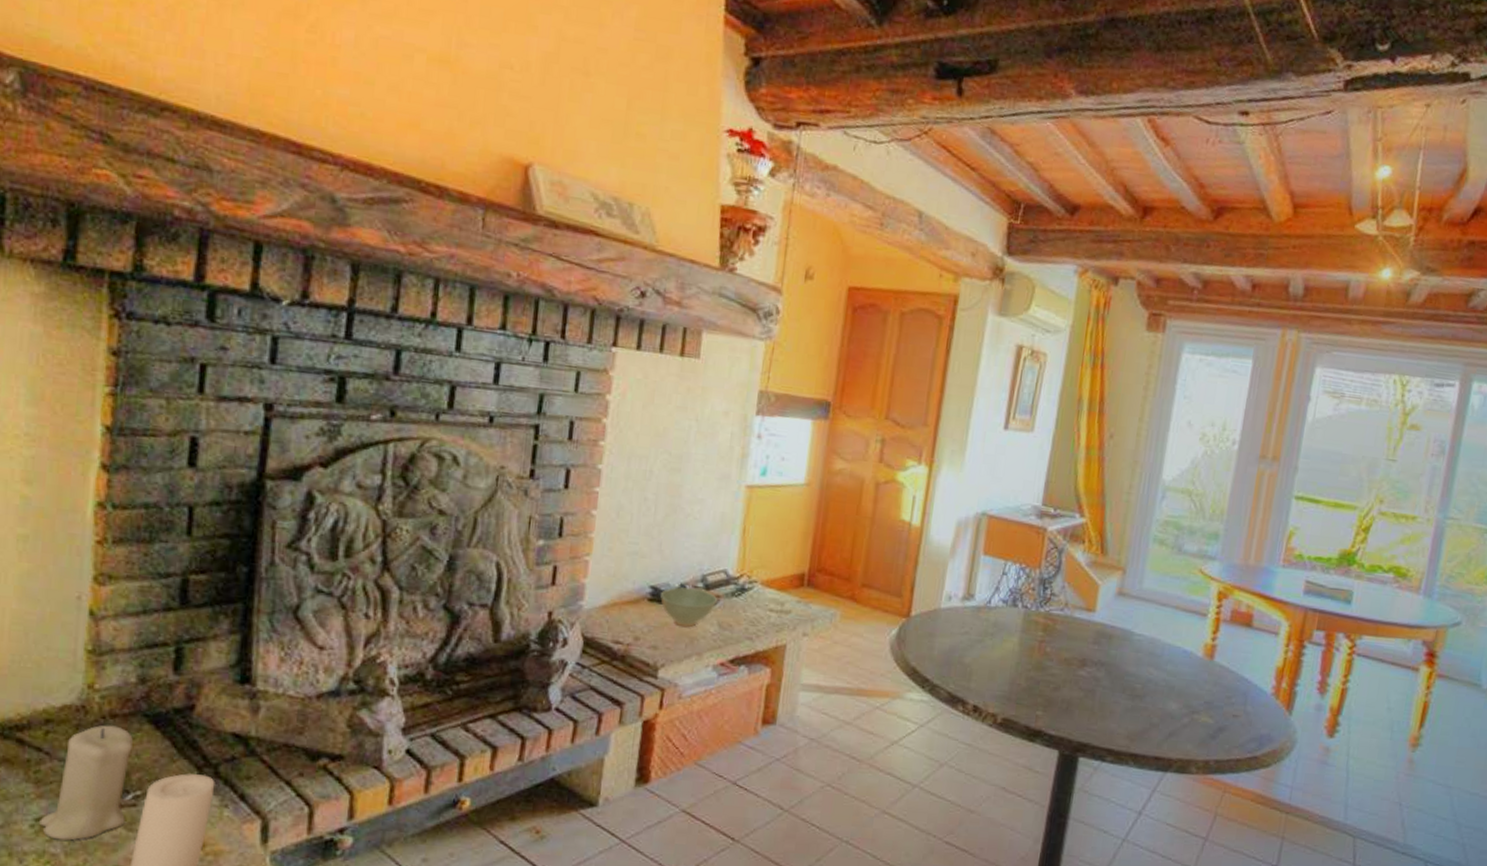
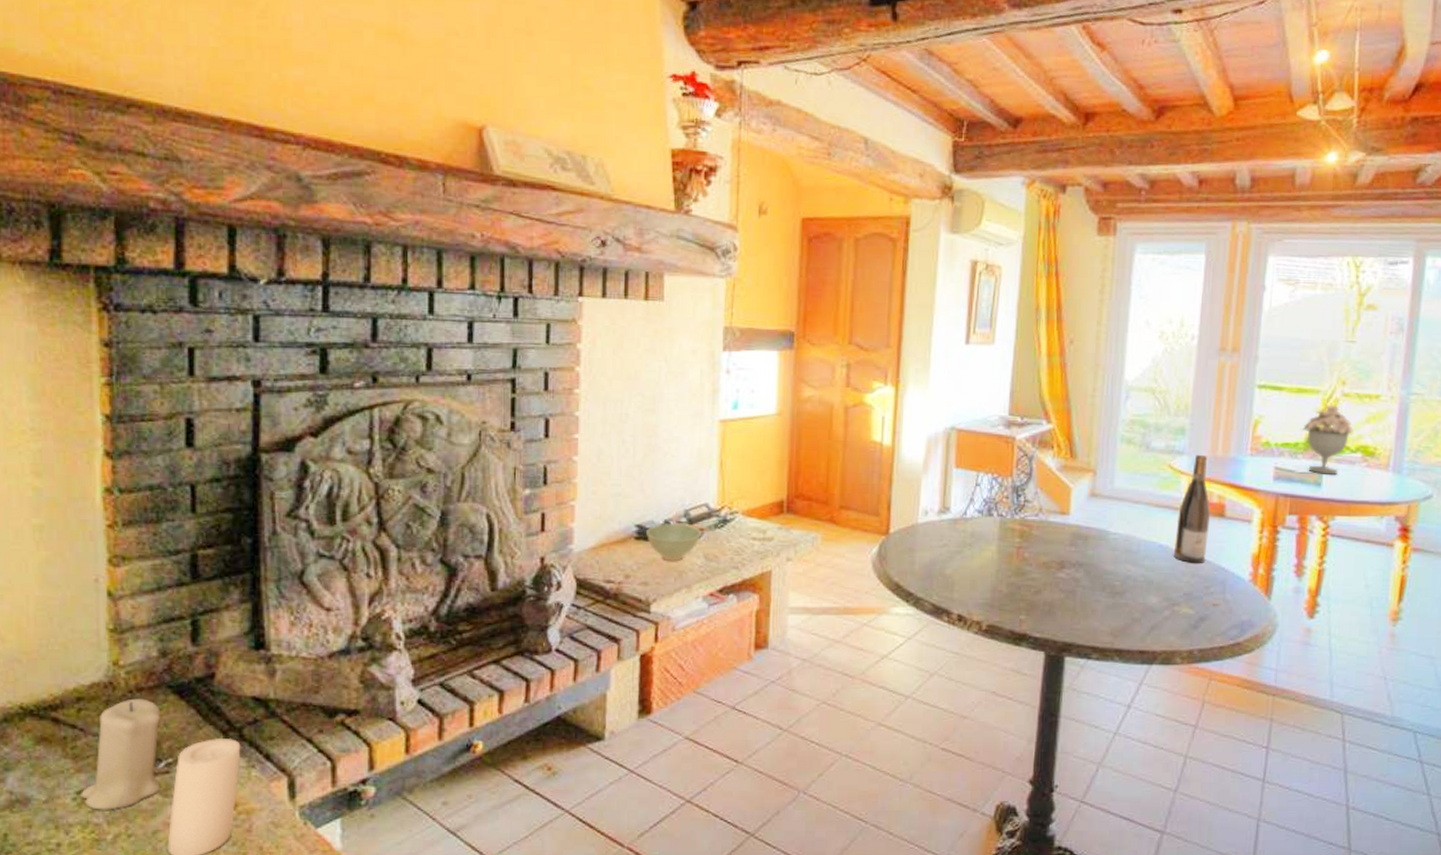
wine bottle: none [1198,561,1239,673] -> present [1174,454,1211,563]
bouquet: none [1335,522,1388,593] -> present [1301,405,1353,475]

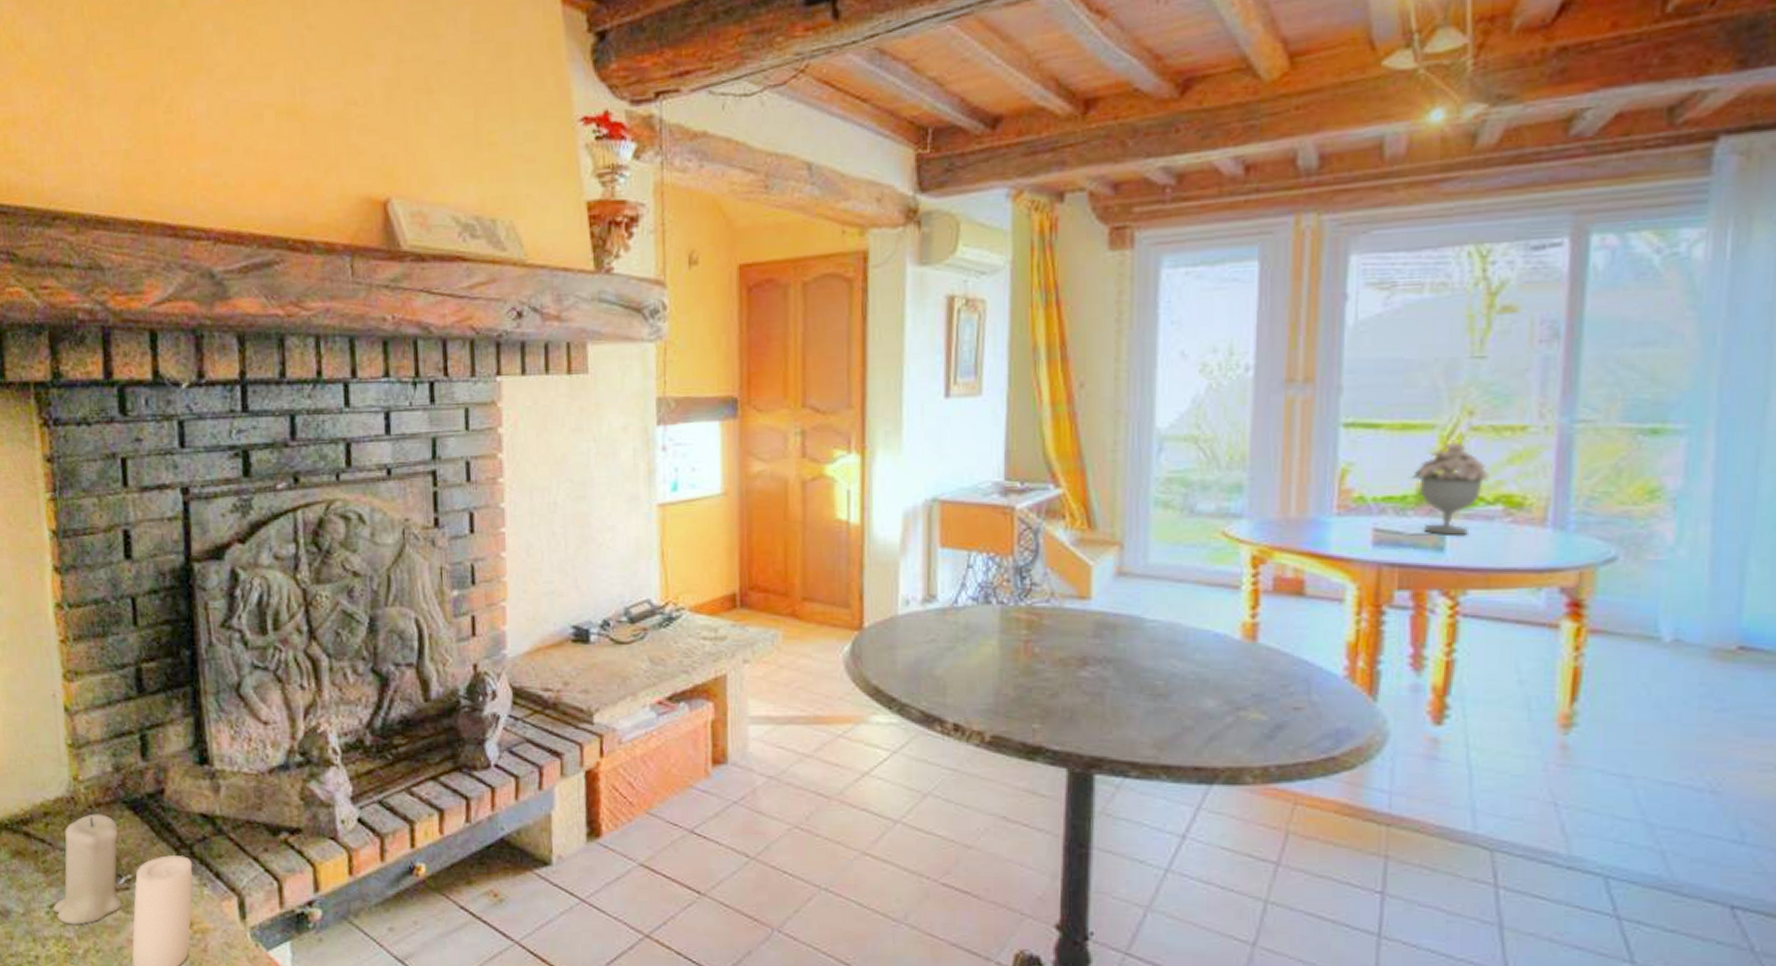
bowl: present [647,524,701,562] -> none [584,624,644,667]
wine bottle: present [1174,454,1211,563] -> none [1236,517,1285,656]

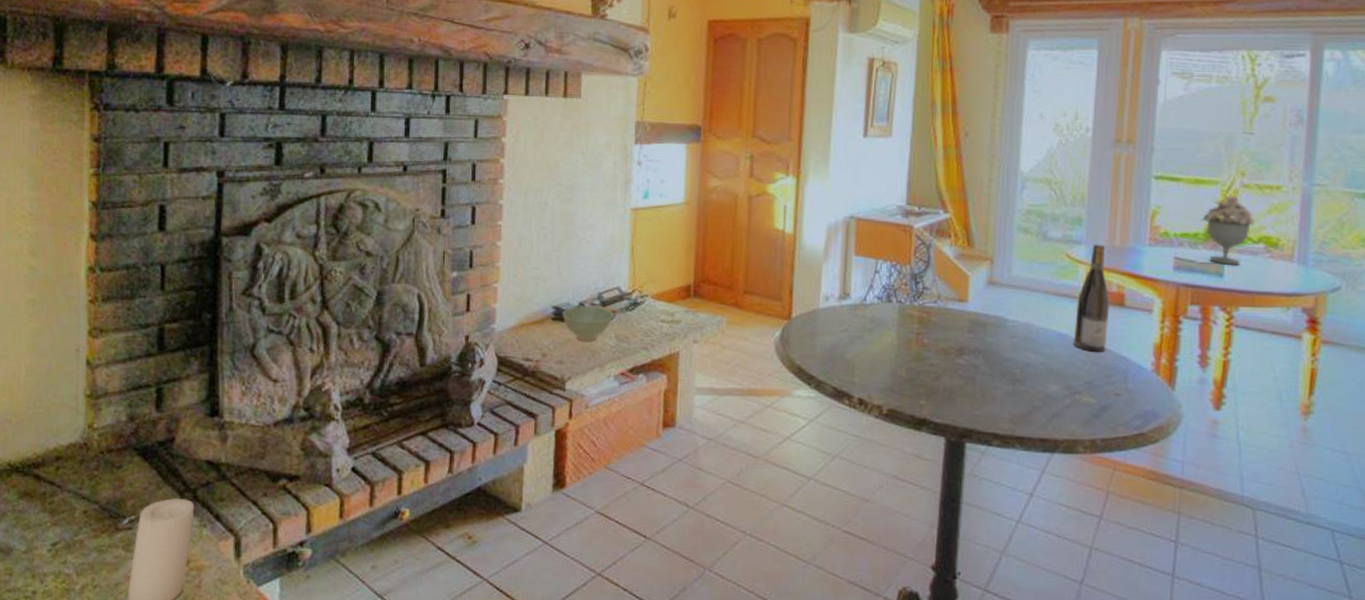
candle: present [53,814,122,925] -> none [55,459,126,562]
bowl: none [584,624,644,667] -> present [563,306,613,342]
wine bottle: none [1236,517,1285,656] -> present [1074,244,1110,352]

